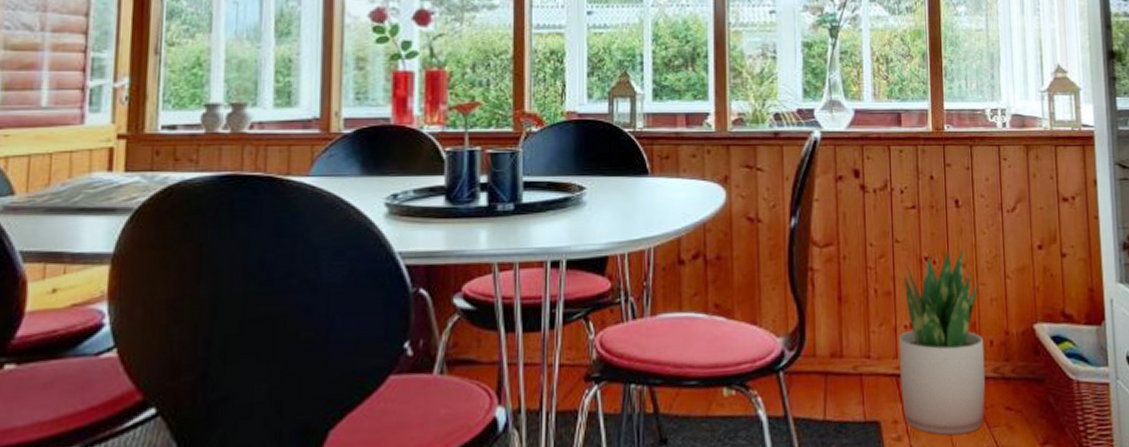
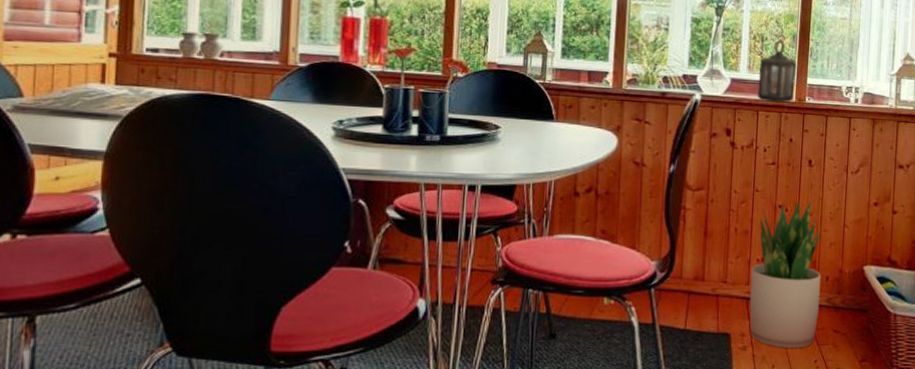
lantern: none [886,60,931,135] -> present [757,39,796,103]

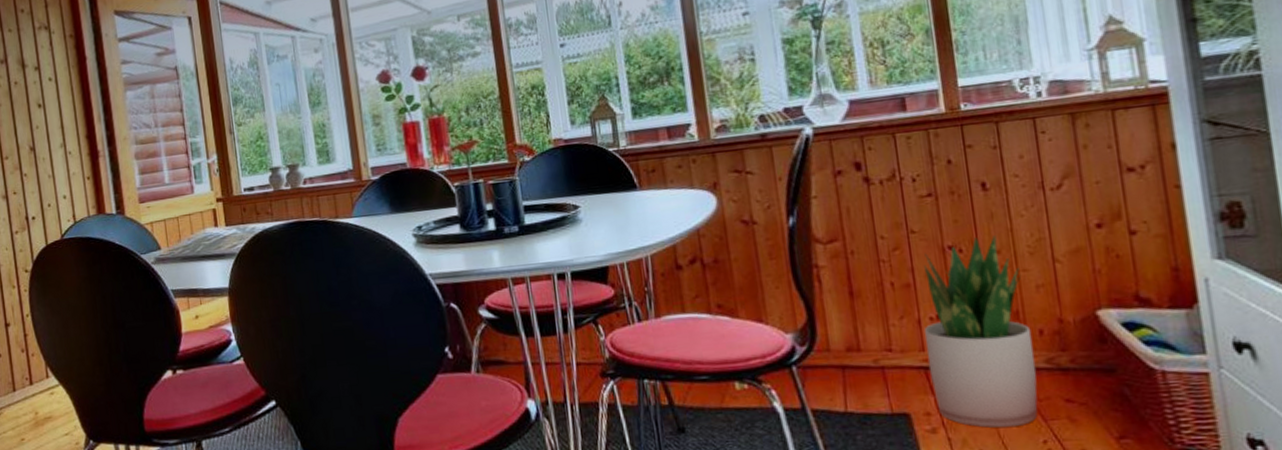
lantern: present [757,39,796,103] -> none [885,39,943,120]

